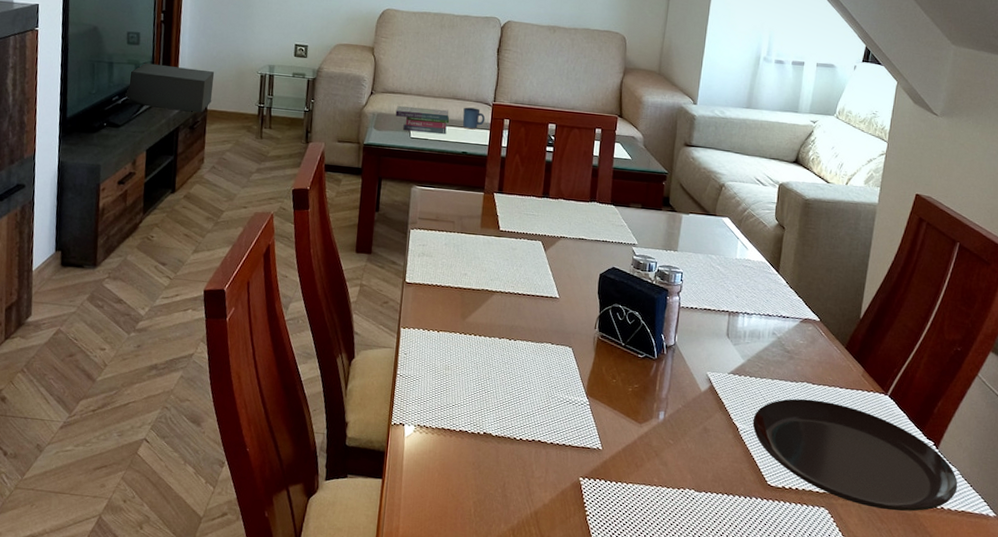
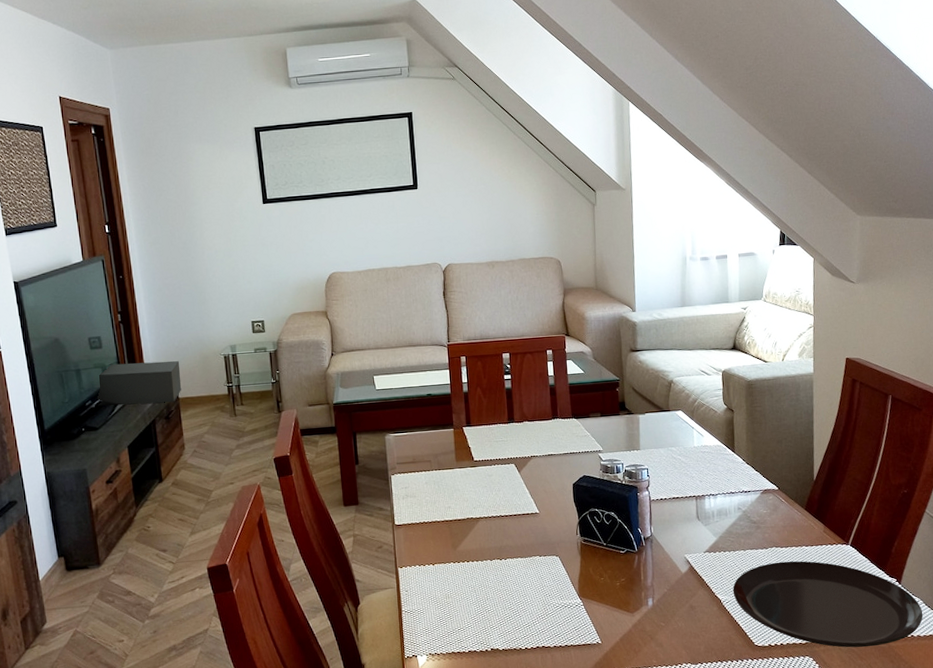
books: present [395,105,450,135] -> none [358,358,410,385]
mug: present [462,107,485,130] -> none [421,351,443,372]

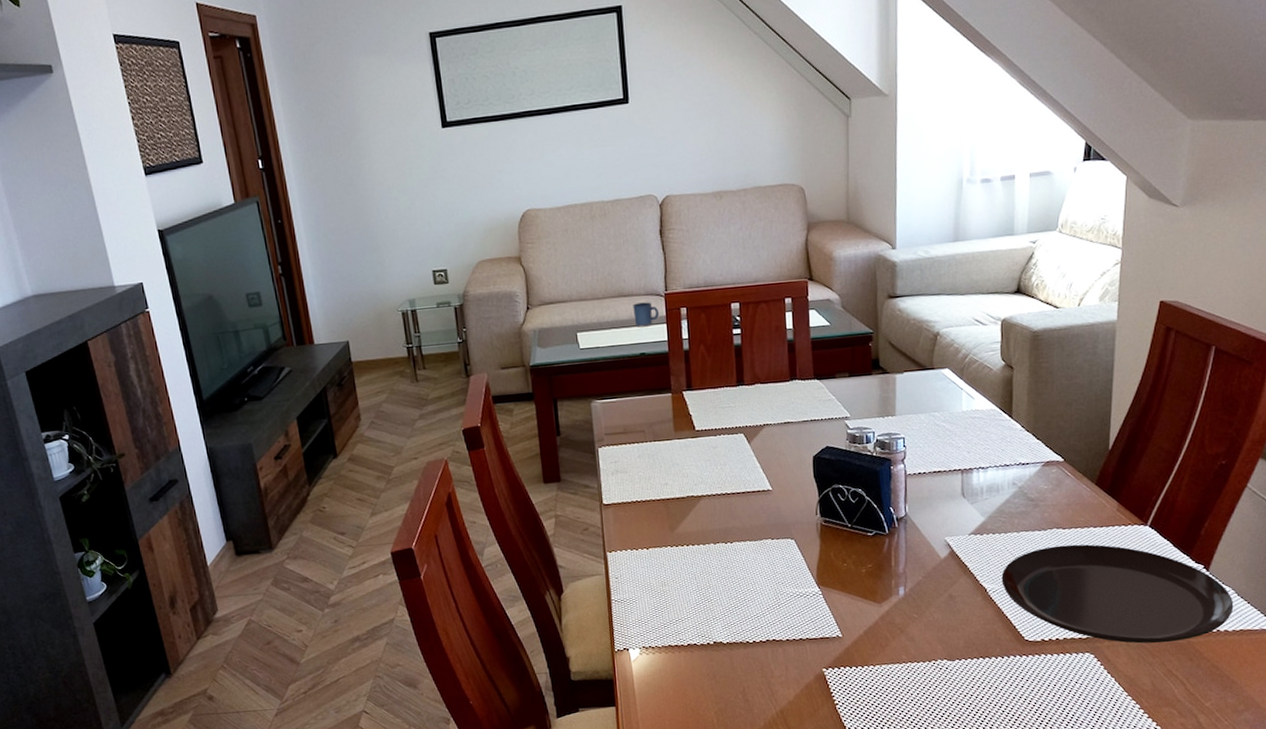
decorative box: present [97,361,182,406] -> none [260,319,355,372]
mug: none [421,351,443,372] -> present [633,302,660,328]

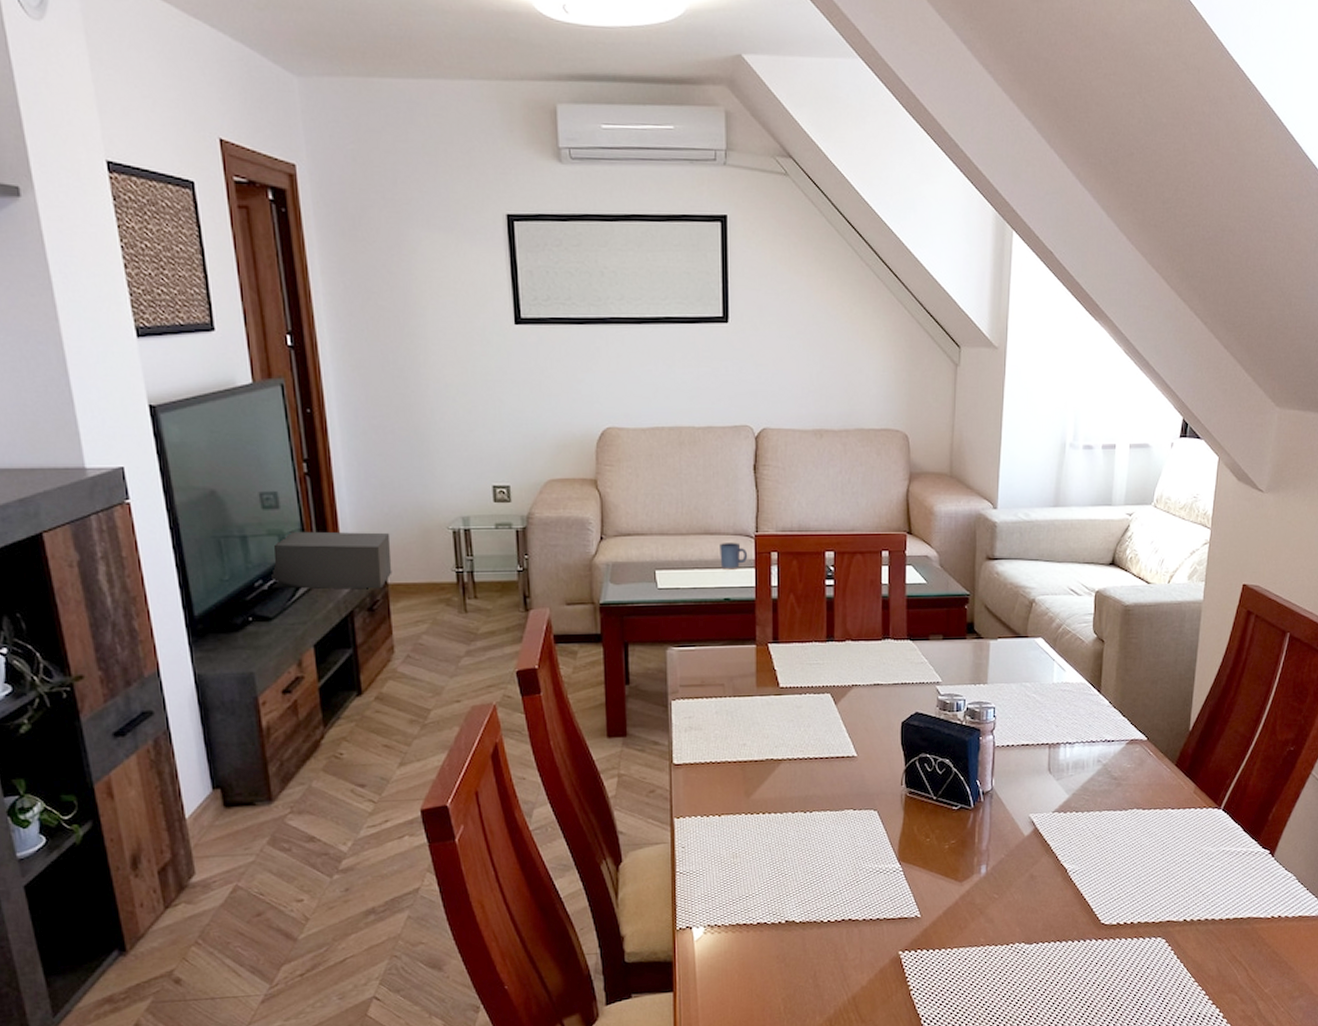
decorative box: none [260,319,355,372] -> present [272,531,392,589]
plate: present [1001,544,1234,644] -> none [1082,825,1295,929]

